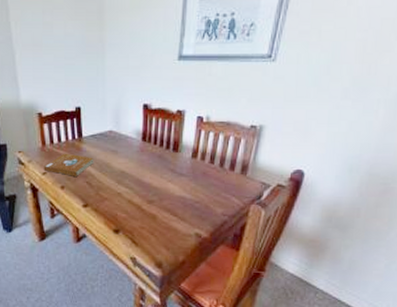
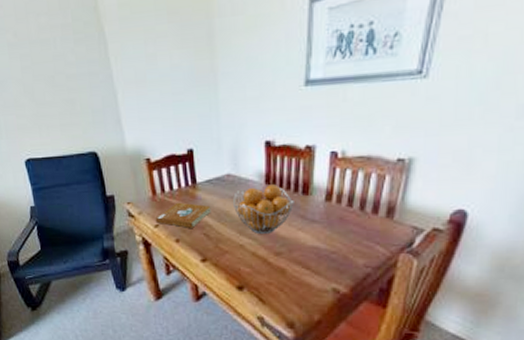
fruit basket: none [114,141,166,185] -> present [233,184,294,235]

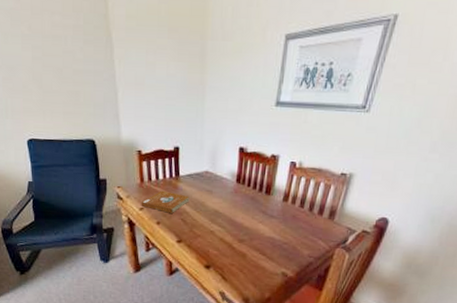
fruit basket: present [233,184,294,235] -> none [208,183,258,224]

